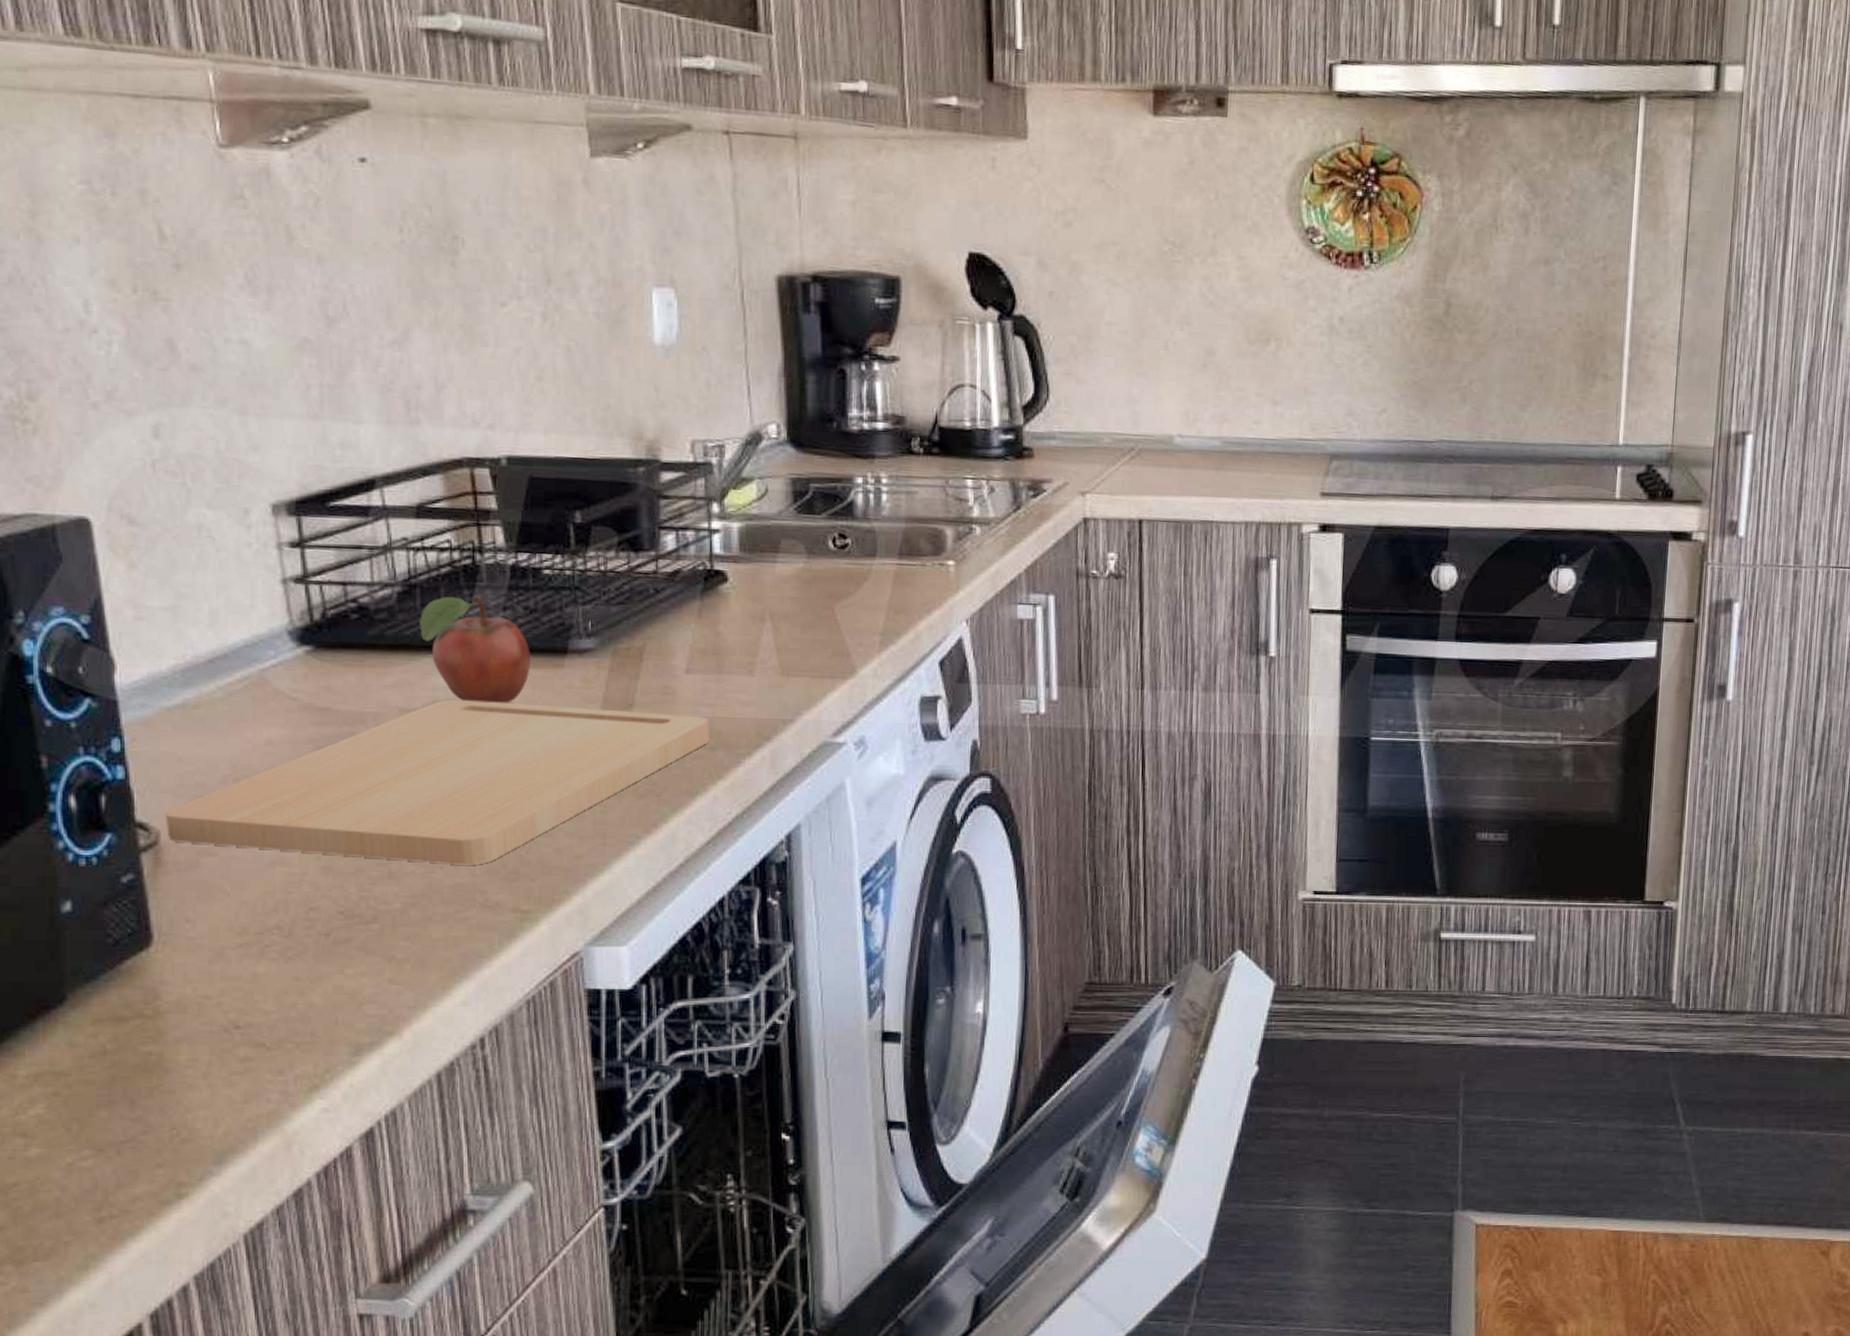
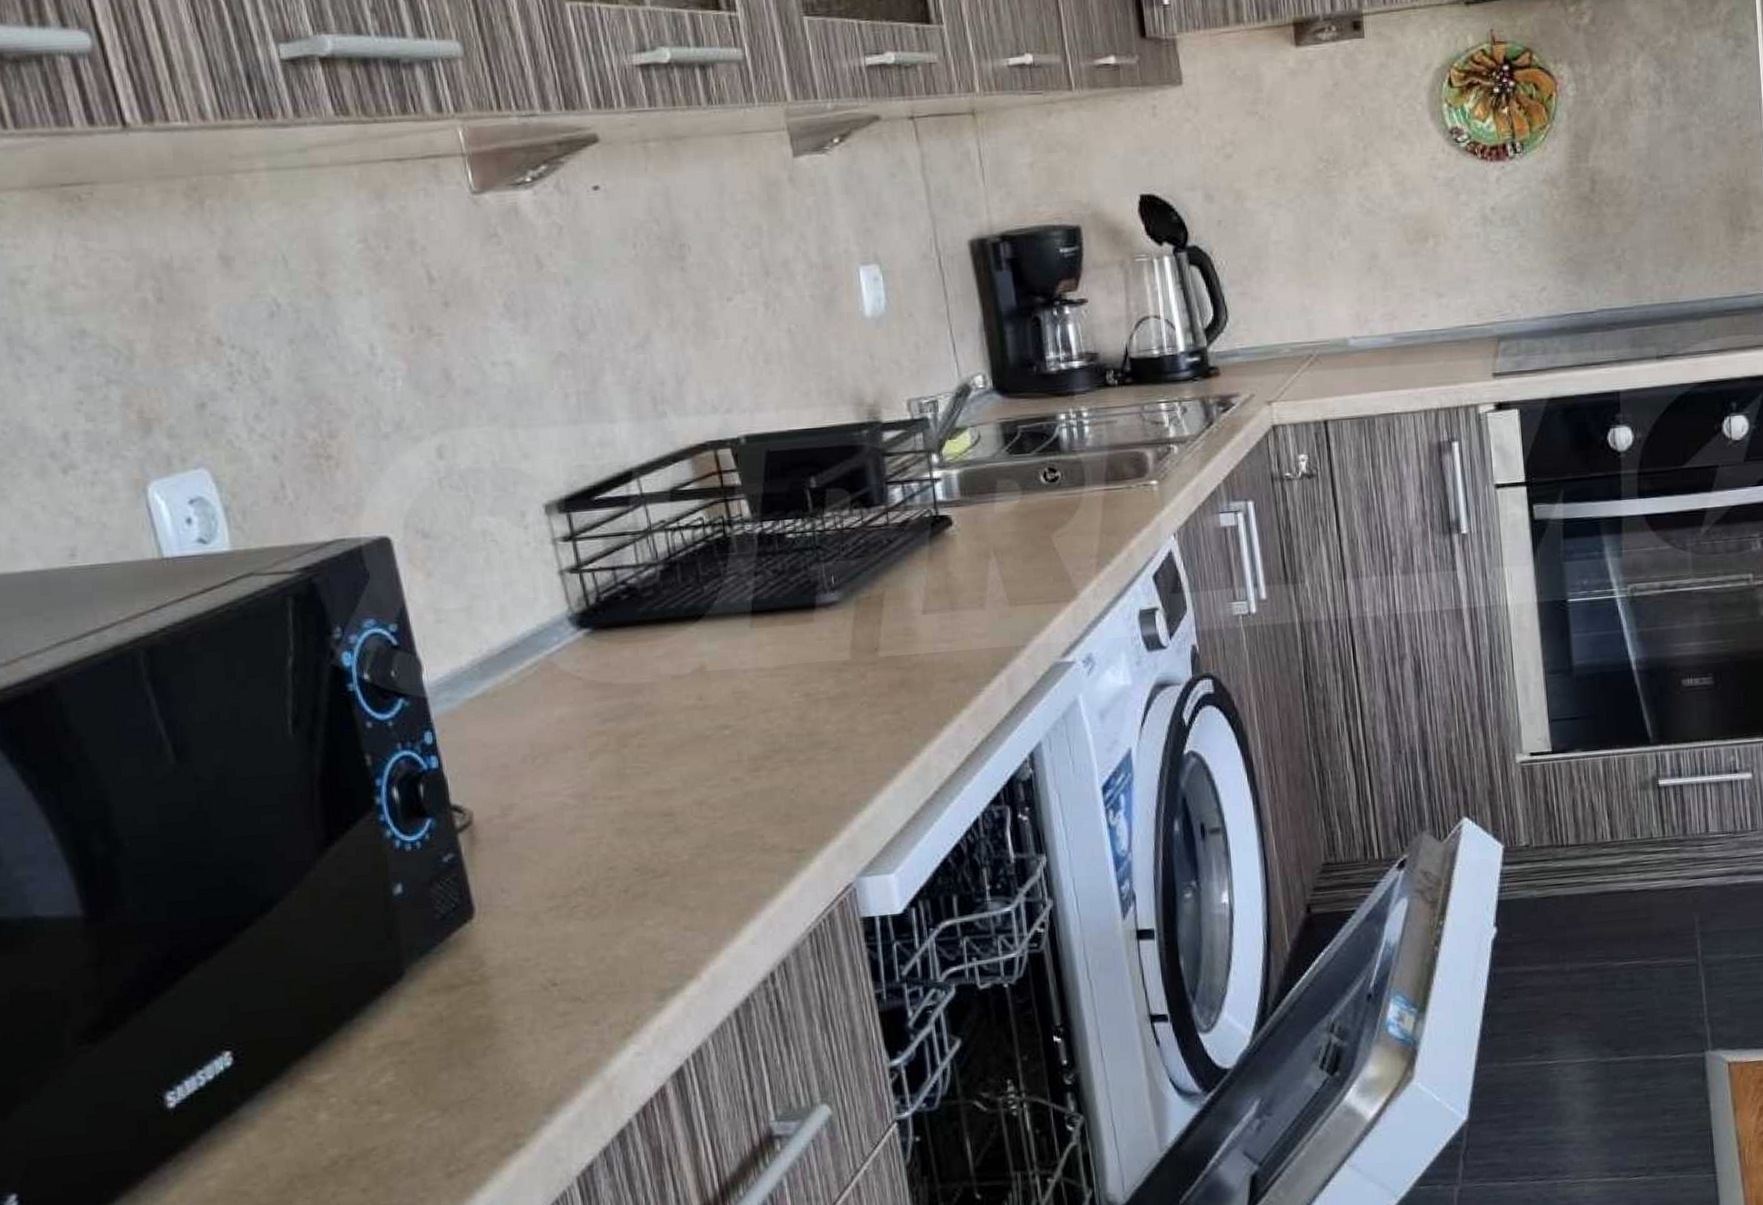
cutting board: present [165,700,710,865] -> none [475,652,951,820]
fruit: present [420,596,530,703] -> none [682,565,784,663]

